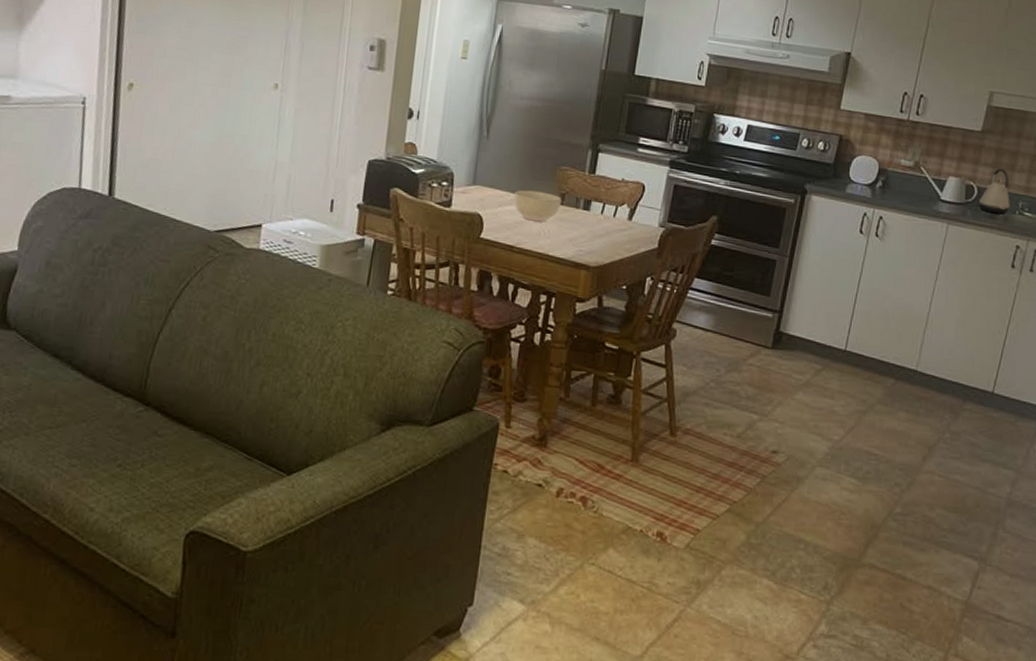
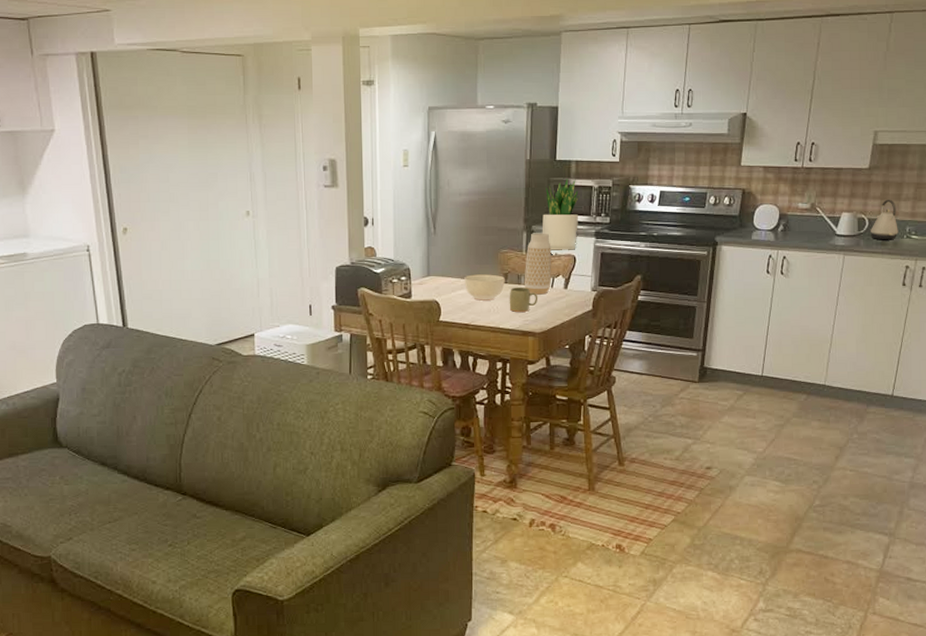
mug: none [562,210,597,241] -> present [509,287,538,312]
vase: none [582,152,619,224] -> present [524,233,552,295]
planter: none [609,97,657,178] -> present [542,179,580,250]

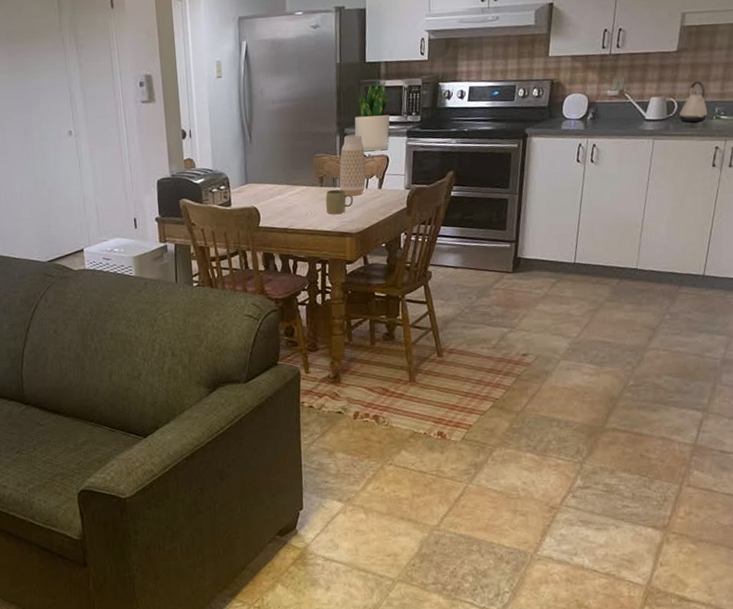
bowl: present [464,274,506,301] -> none [281,178,322,205]

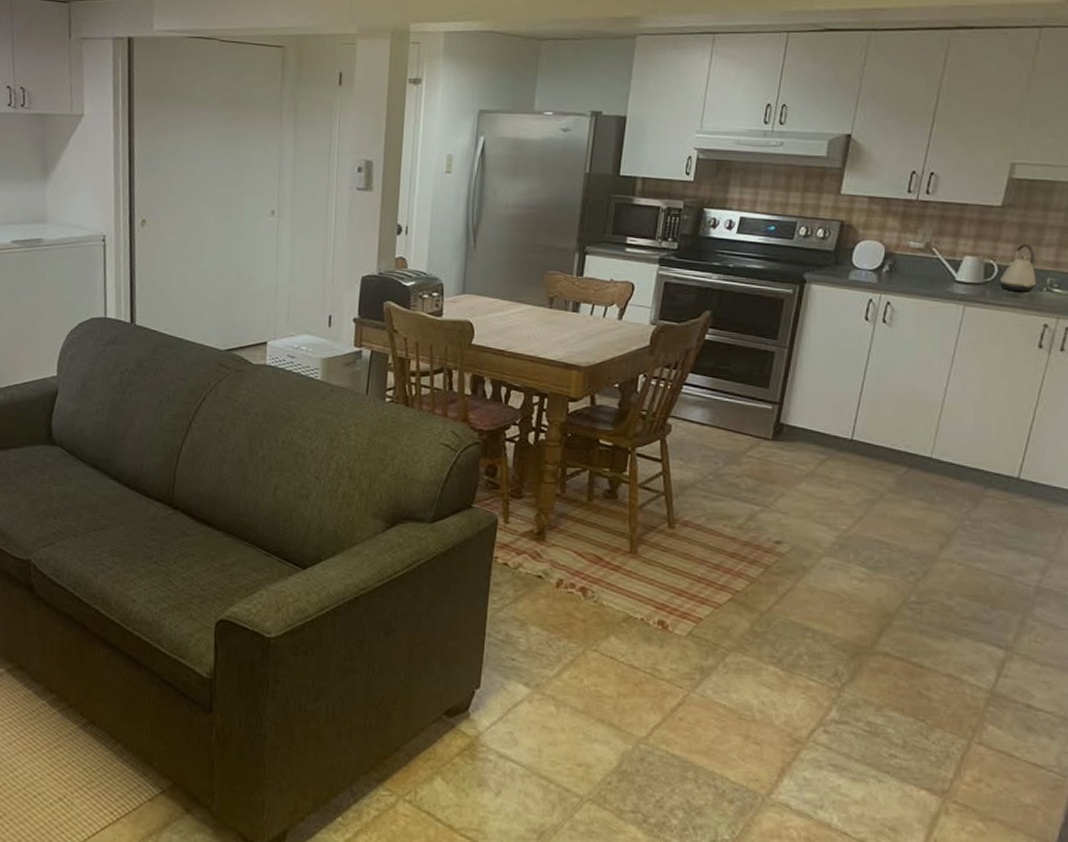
mug: present [325,189,354,214] -> none [552,313,587,342]
vase: present [339,135,366,196] -> none [571,254,607,324]
planter: present [354,80,390,152] -> none [597,197,644,277]

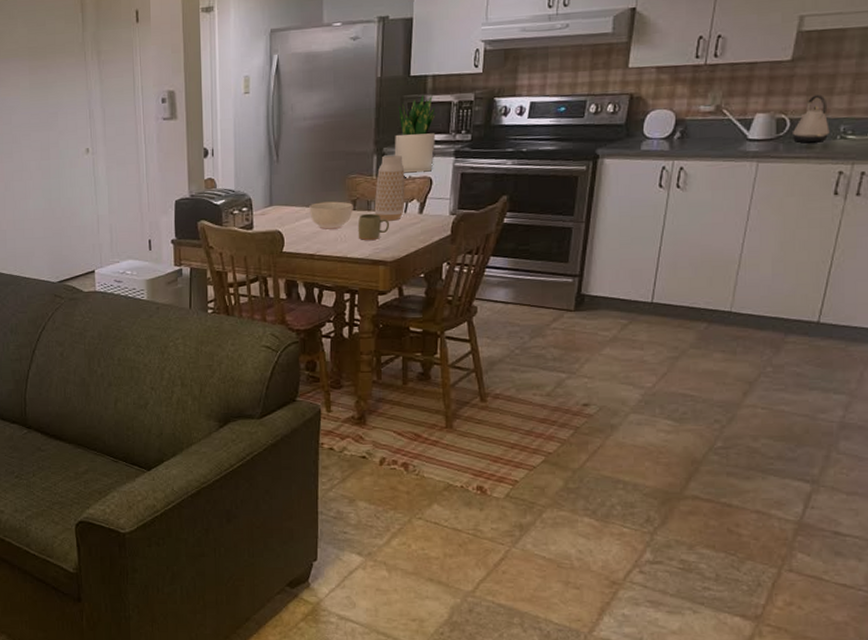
bowl: none [503,295,551,326] -> present [309,201,354,230]
mug: none [552,313,587,342] -> present [357,213,390,240]
vase: none [571,254,607,324] -> present [374,154,405,221]
planter: none [597,197,644,277] -> present [394,95,437,173]

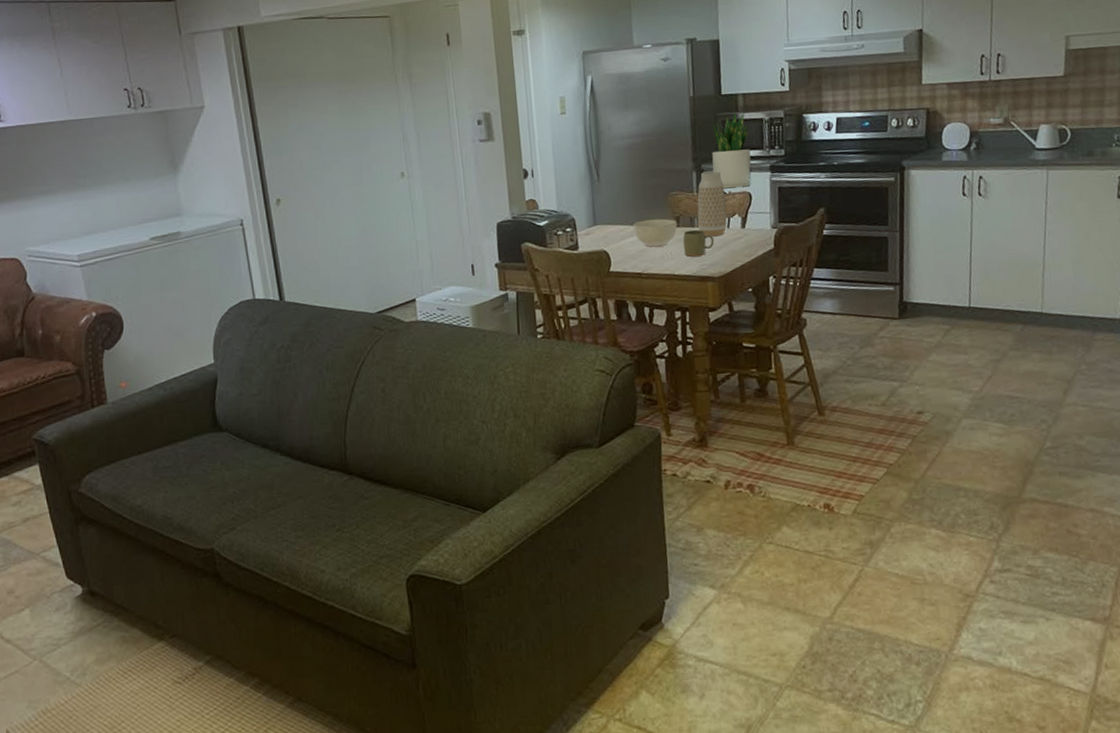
kettle: present [793,94,830,143] -> none [1074,106,1106,151]

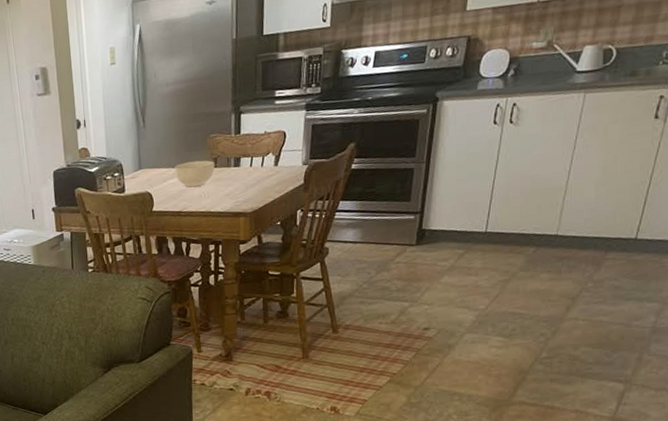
mug: present [682,229,715,257] -> none [219,169,249,195]
vase: present [697,171,727,237] -> none [233,112,262,176]
planter: present [712,113,752,189] -> none [250,53,289,129]

